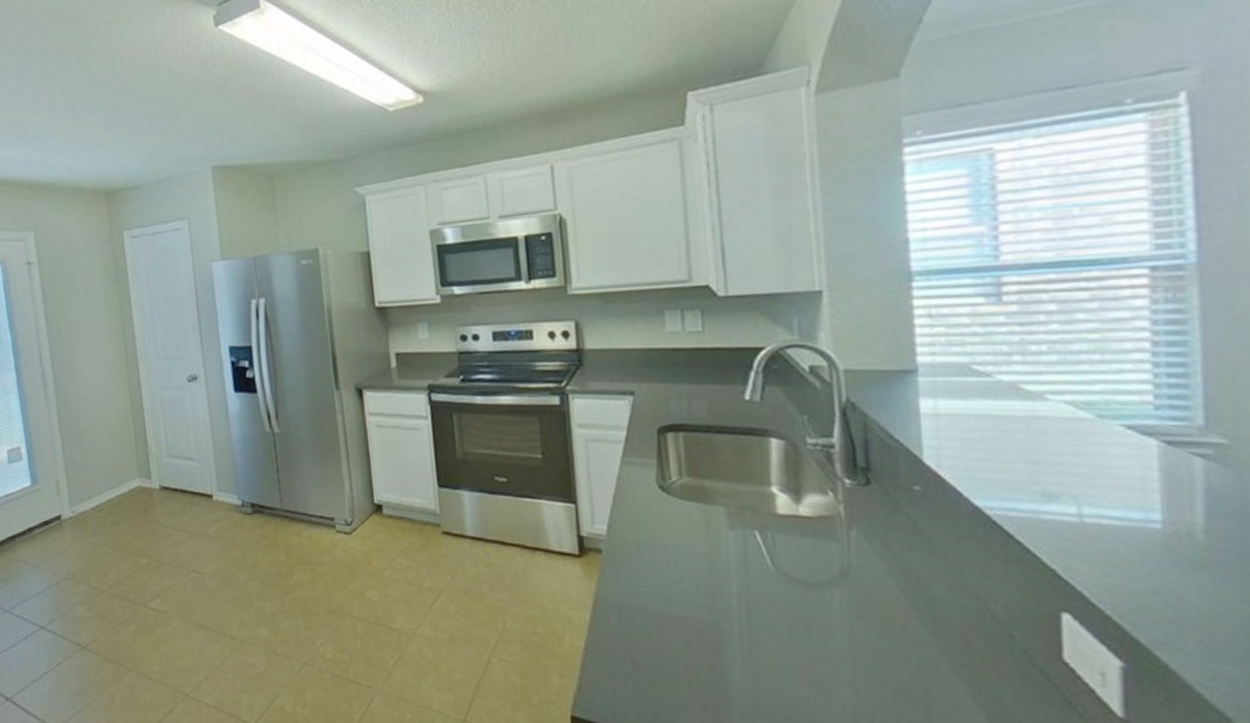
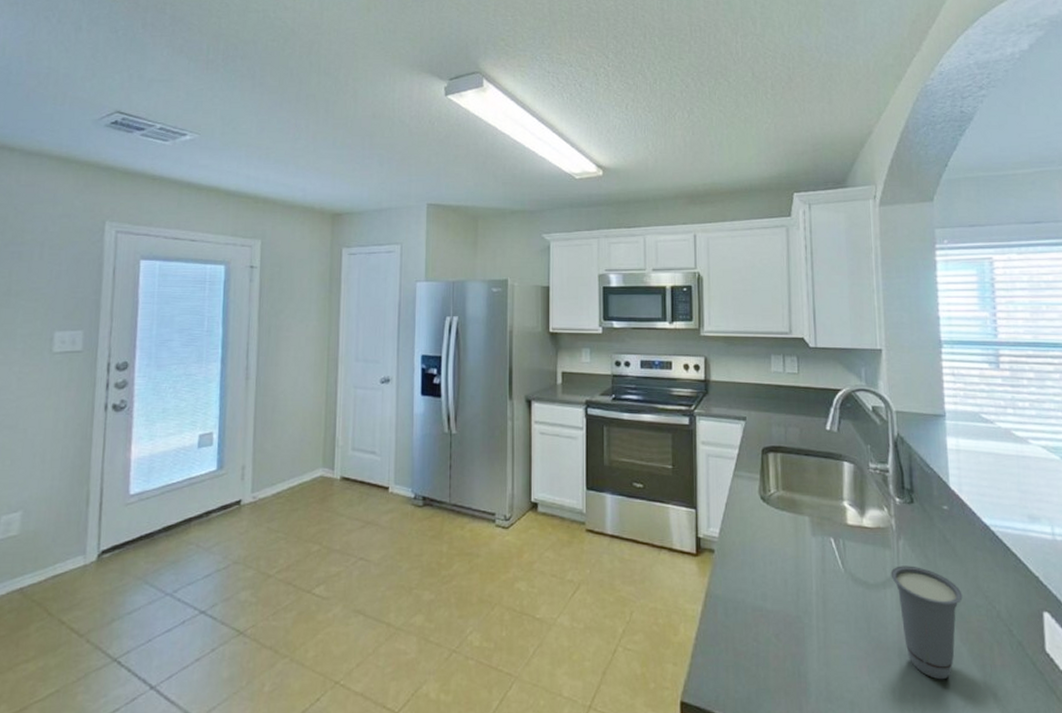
cup: none [838,560,942,694] -> present [890,565,963,680]

